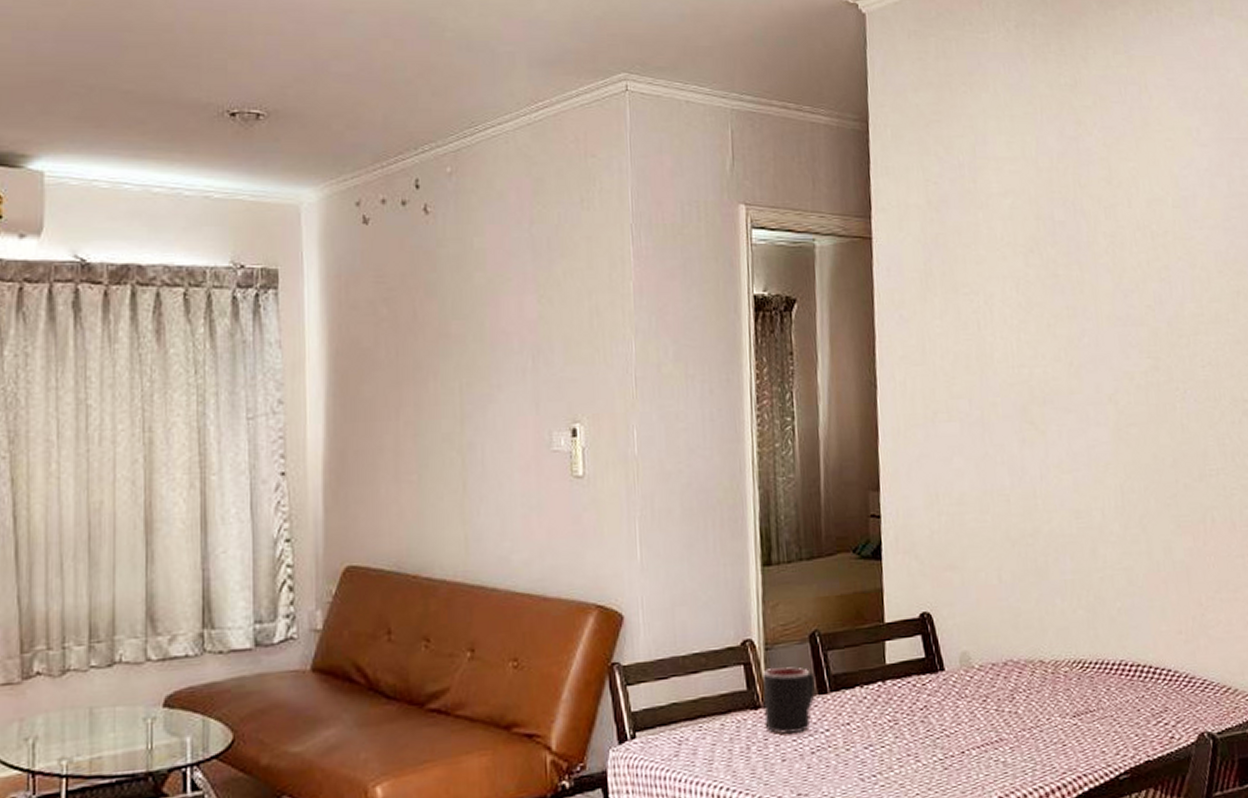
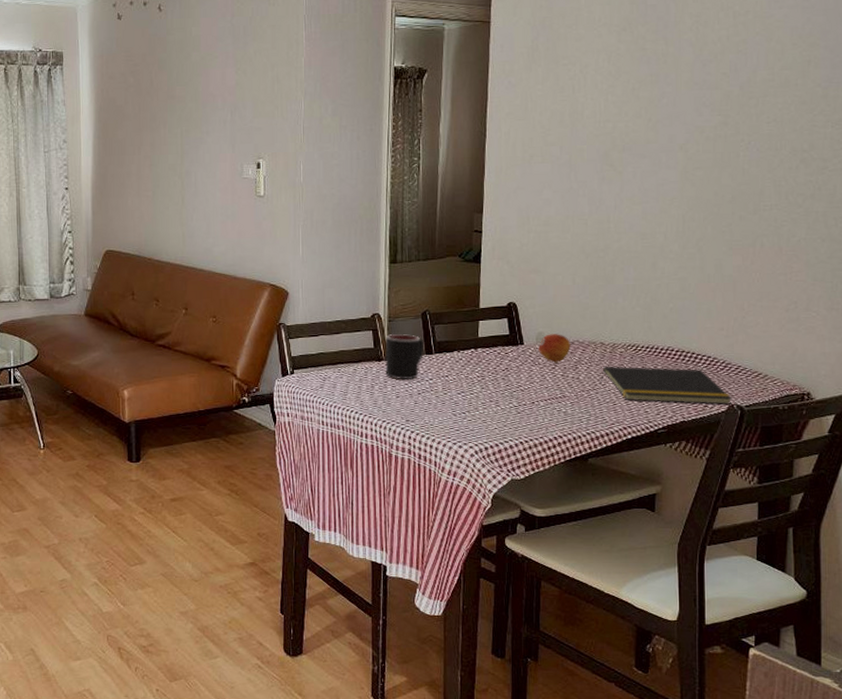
fruit: none [964,652,1004,693] -> present [539,334,571,363]
notepad: none [1043,688,1202,738] -> present [600,366,732,404]

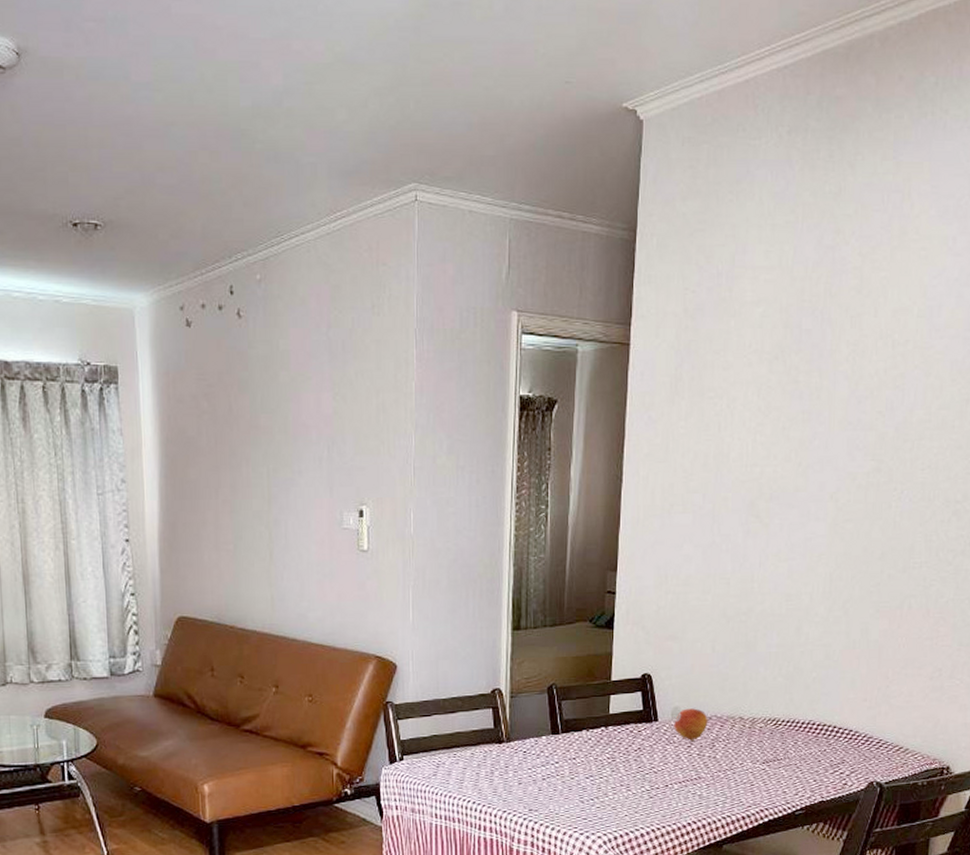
mug: present [385,333,425,380] -> none [506,711,550,764]
notepad: present [600,366,732,404] -> none [737,743,872,782]

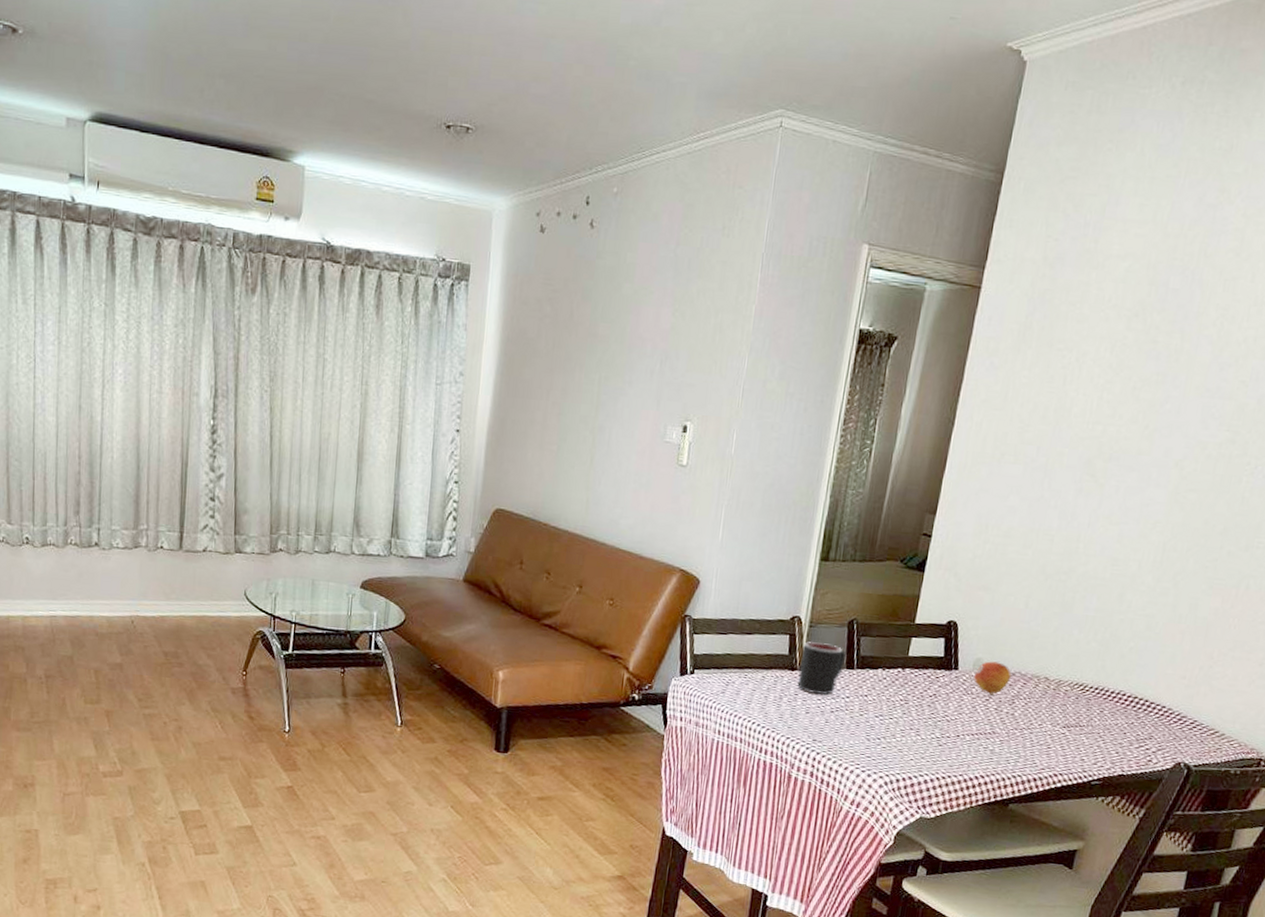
mug: none [506,711,550,764] -> present [797,641,846,696]

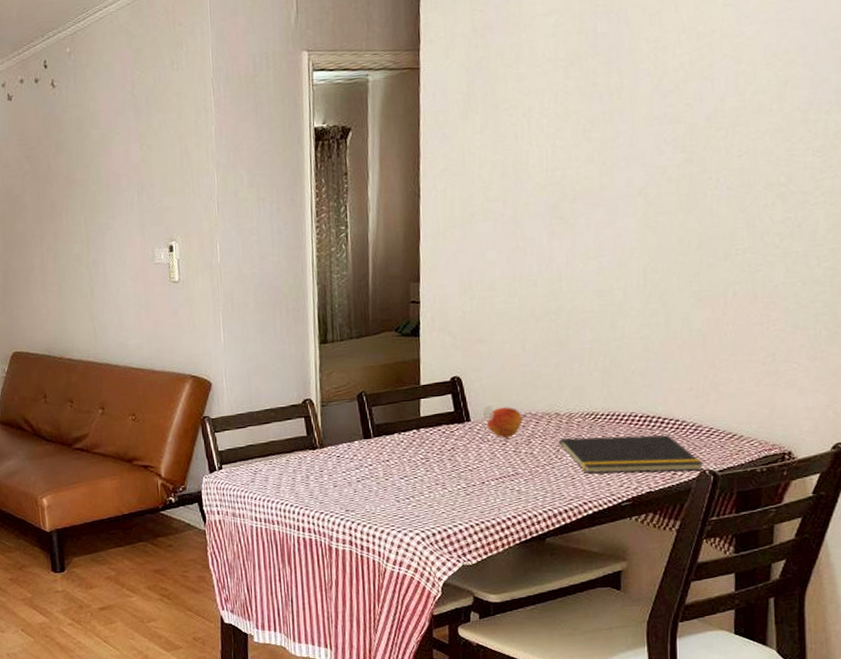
mug: present [797,641,846,696] -> none [319,419,362,468]
notepad: none [1036,704,1181,762] -> present [556,435,704,473]

